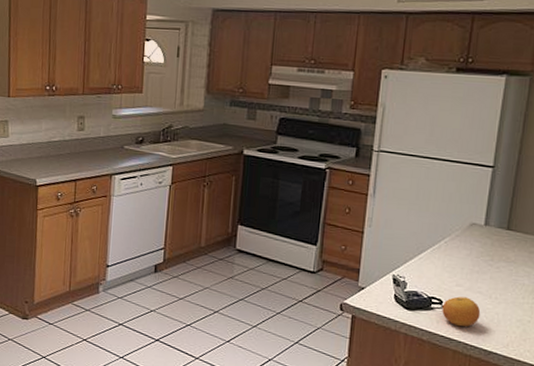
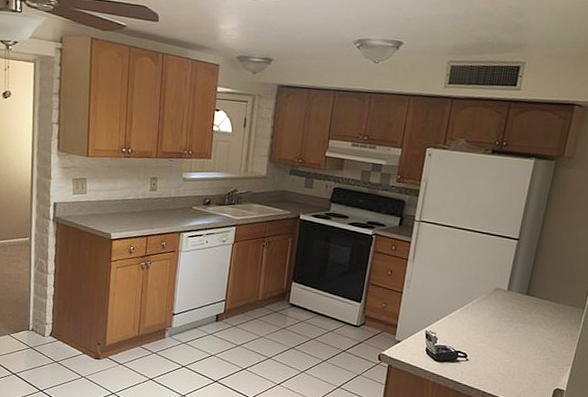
fruit: present [442,296,481,327] -> none [466,351,499,378]

